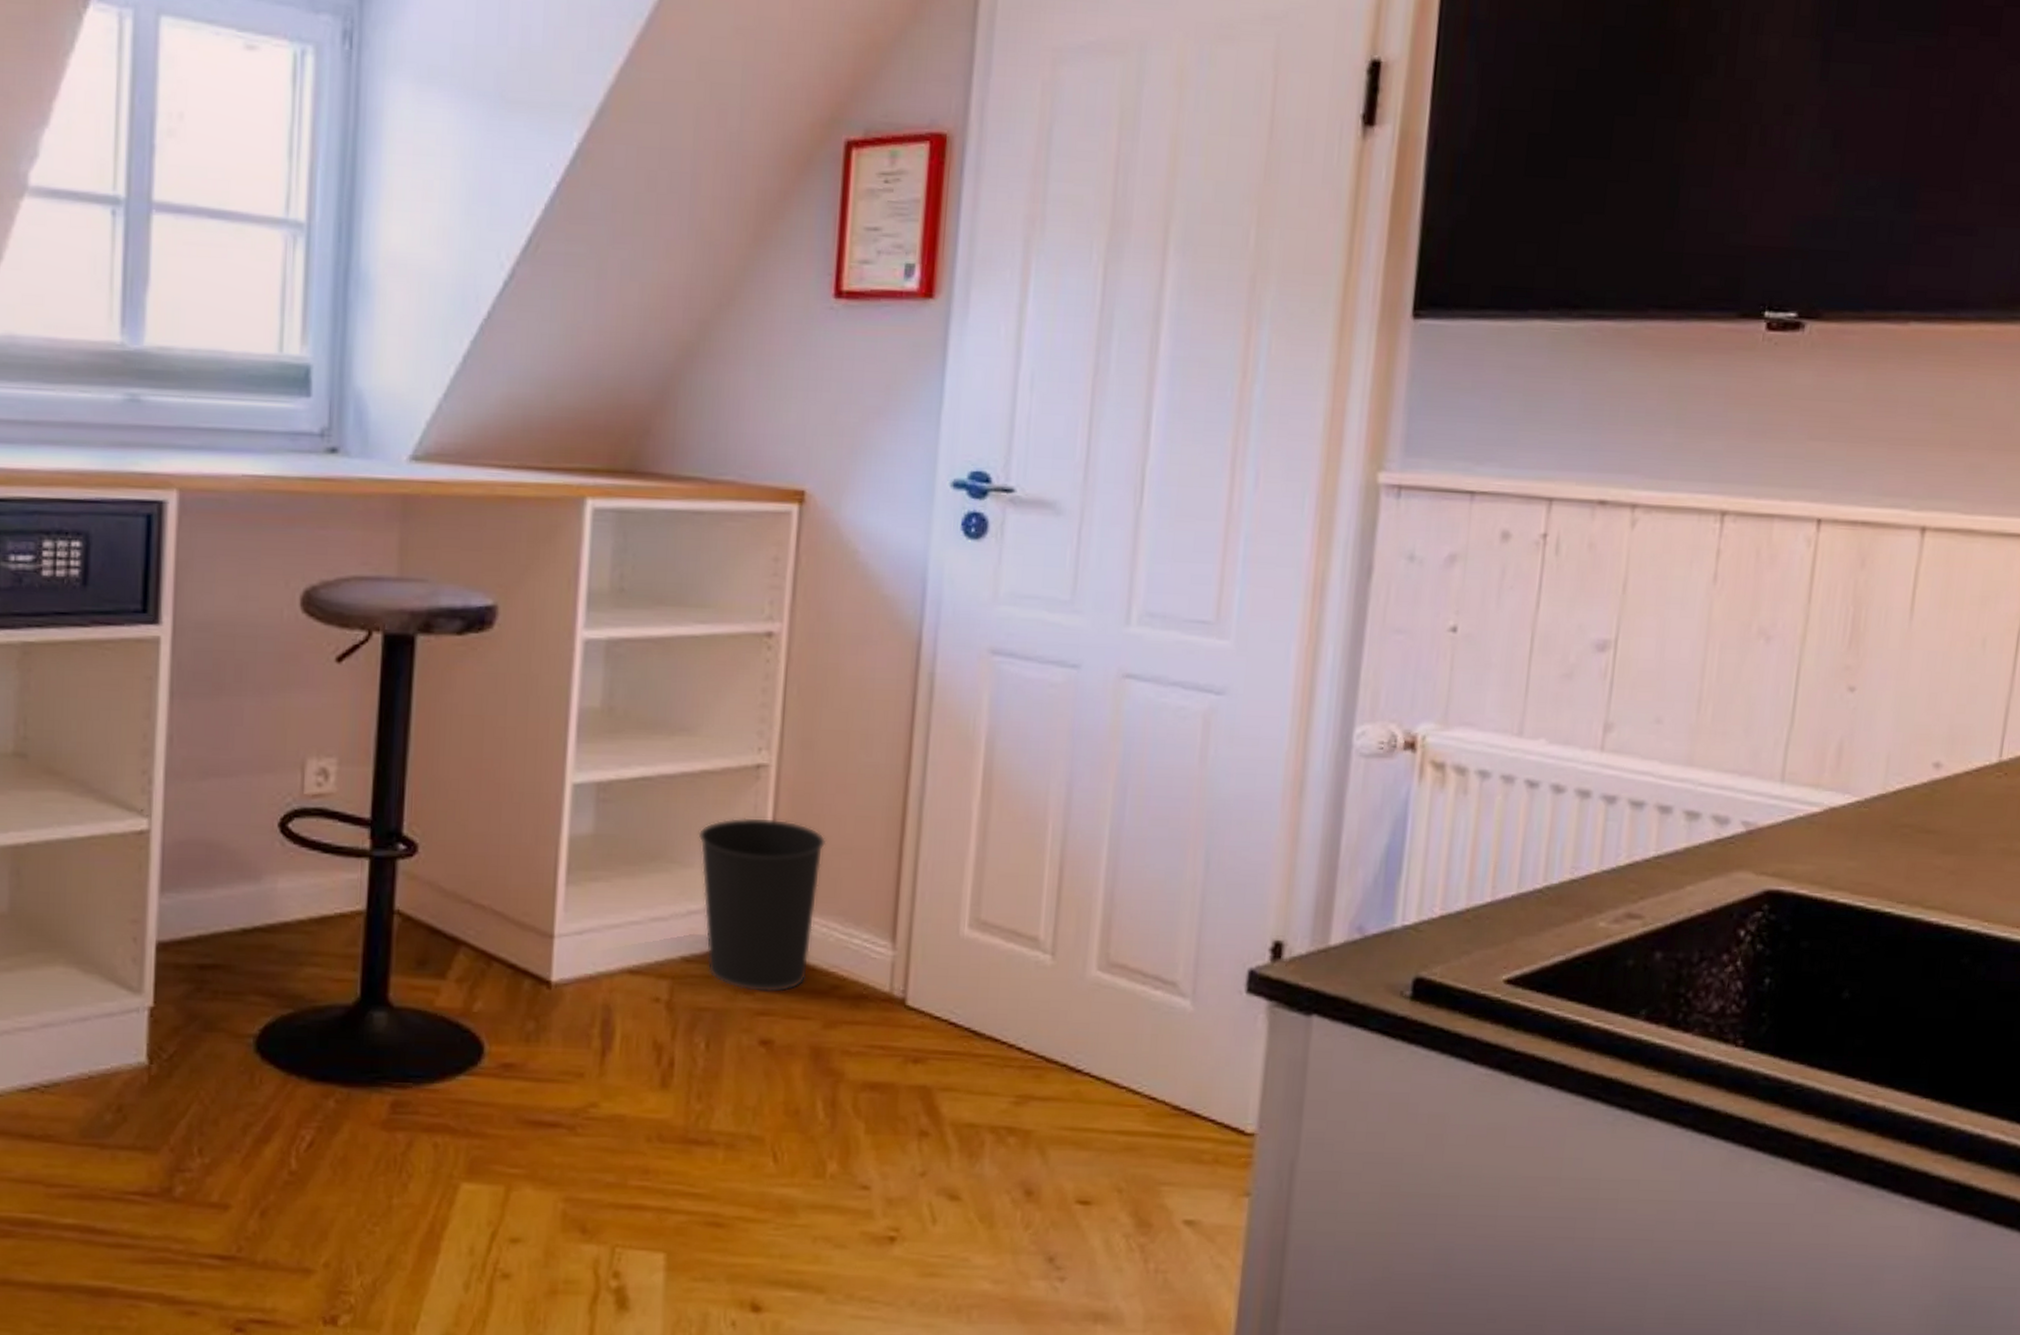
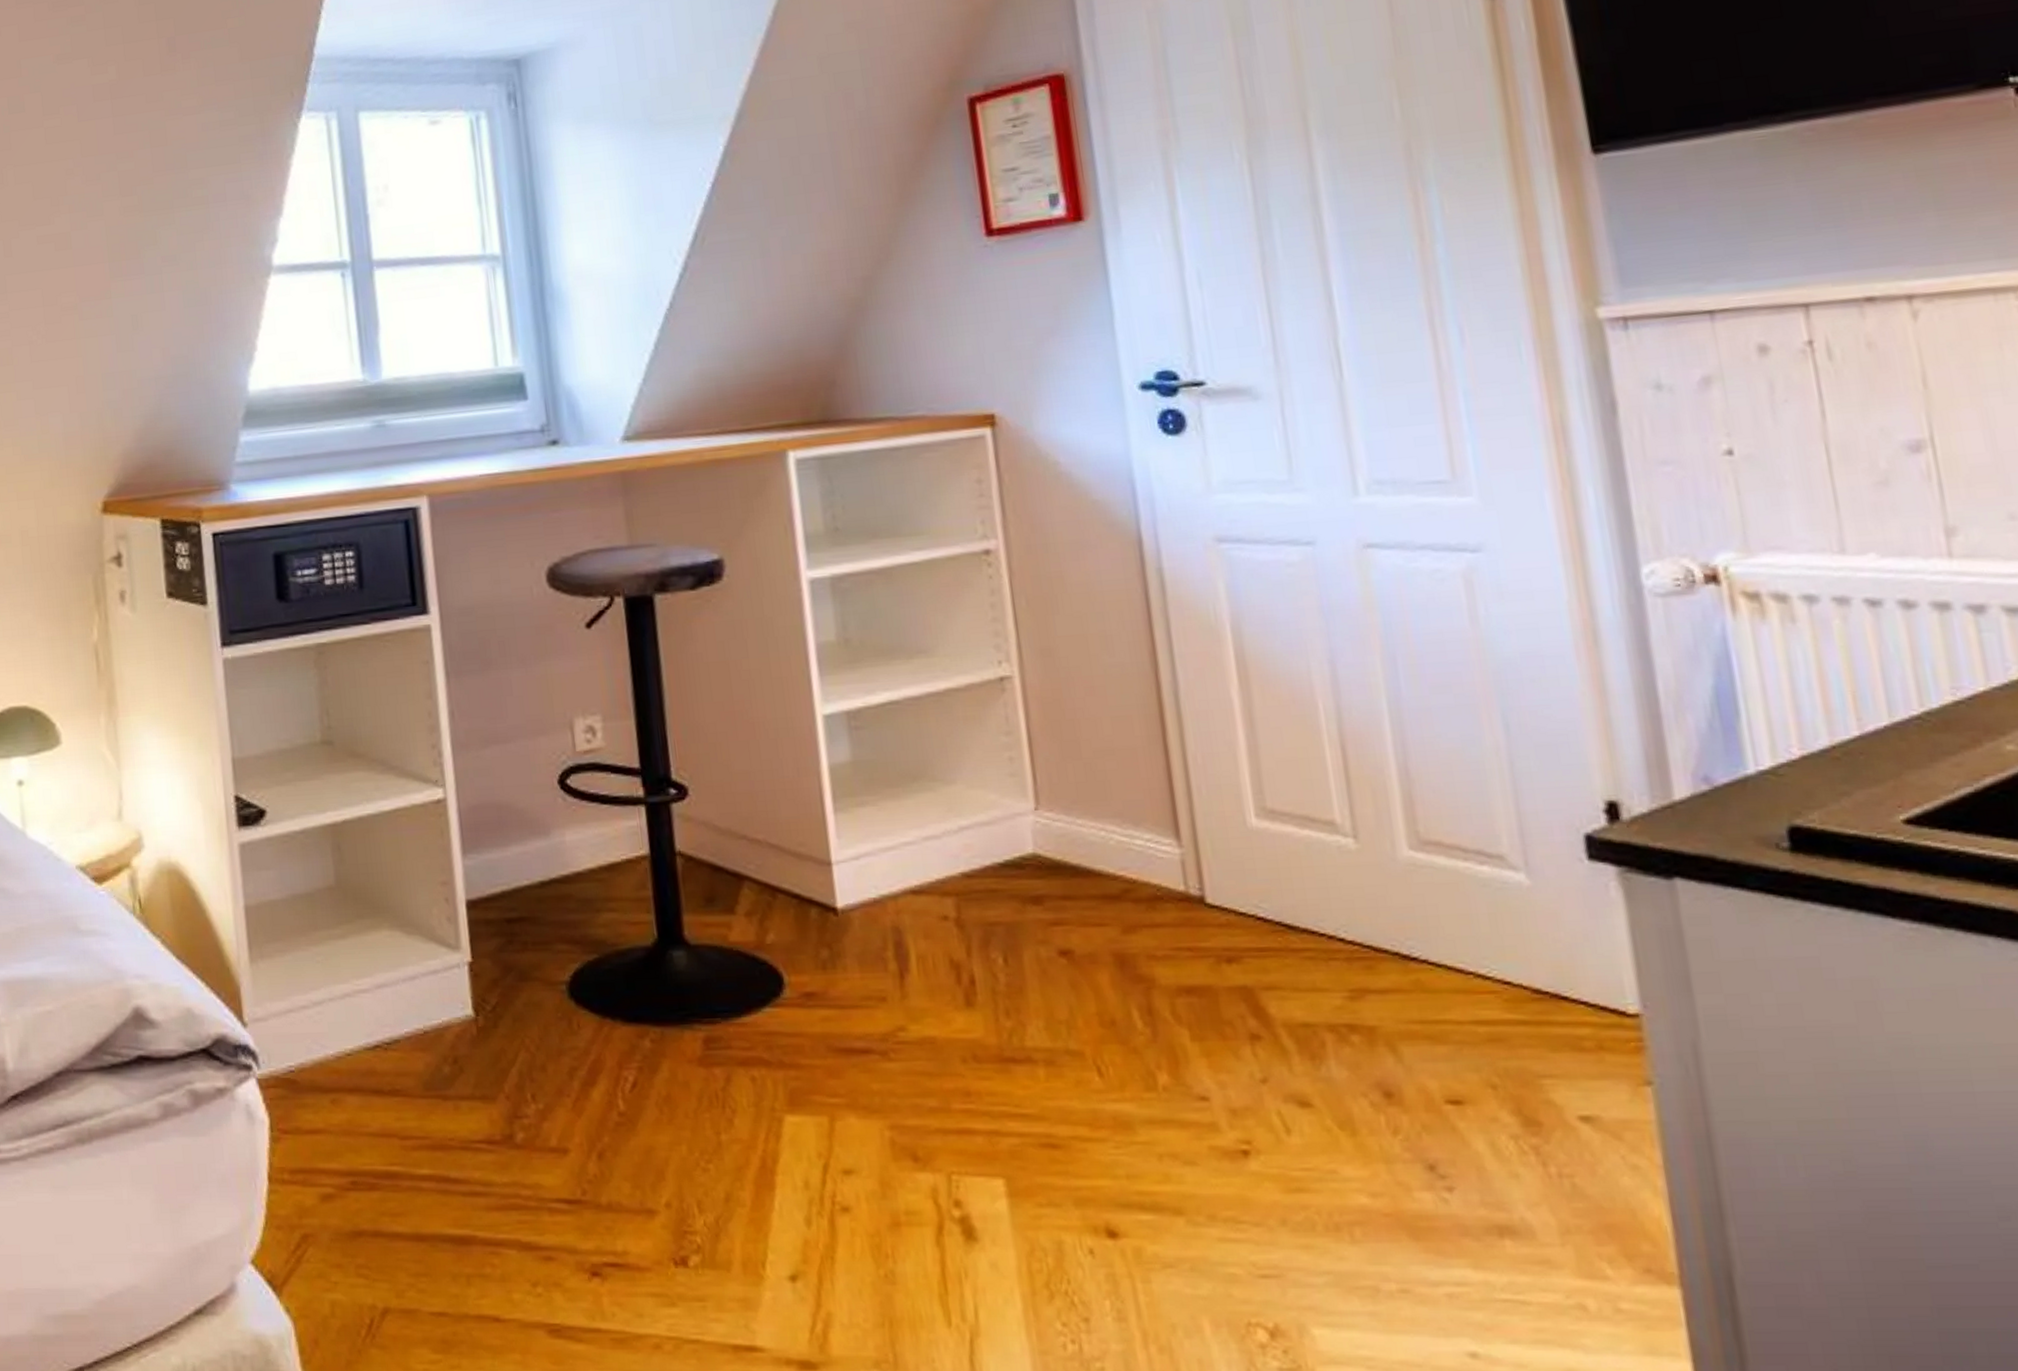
wastebasket: present [698,817,827,993] -> none [954,728,1094,903]

